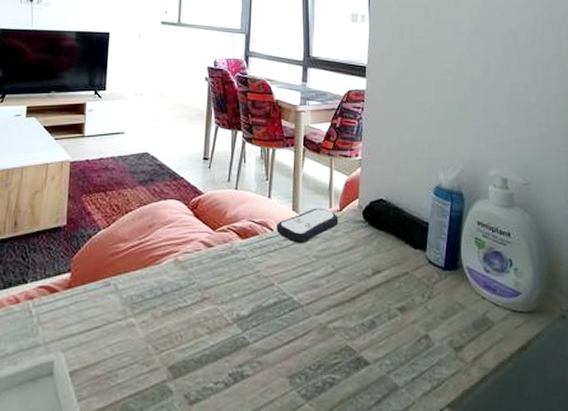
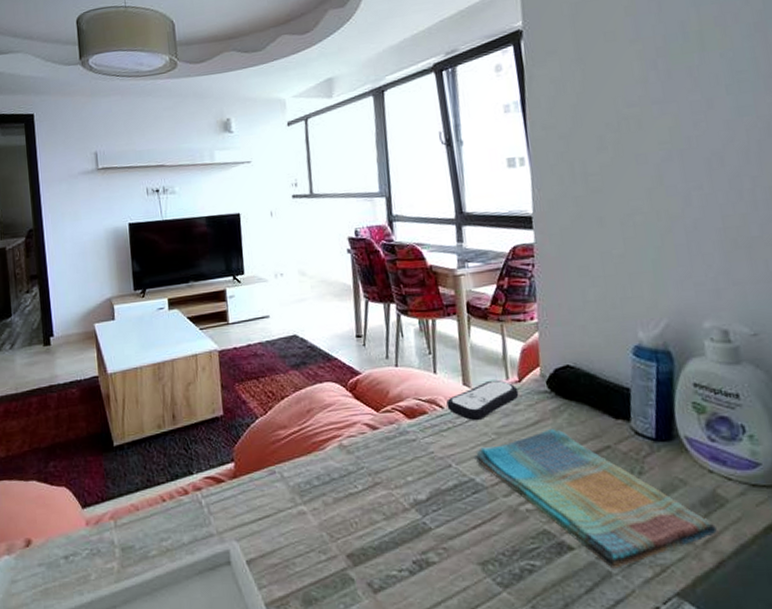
dish towel: none [295,255,483,382] -> present [474,429,717,569]

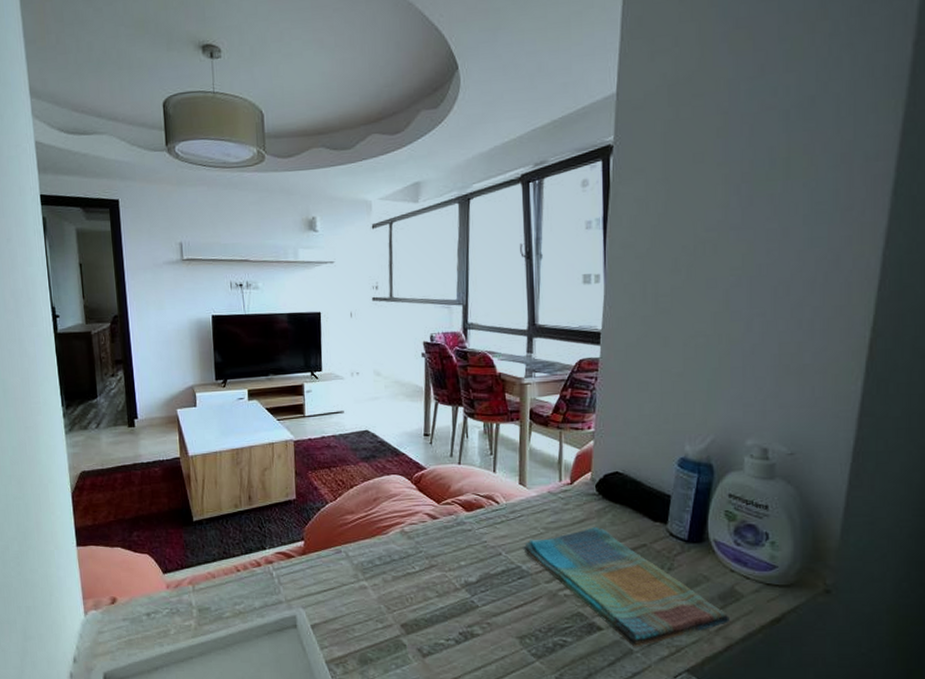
remote control: present [446,379,519,421] -> none [502,481,569,517]

